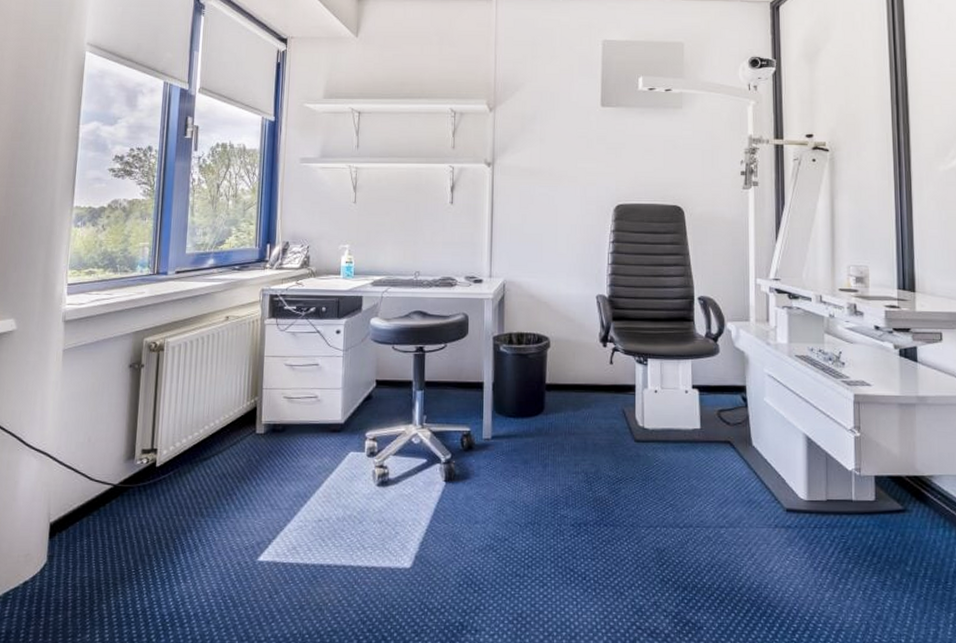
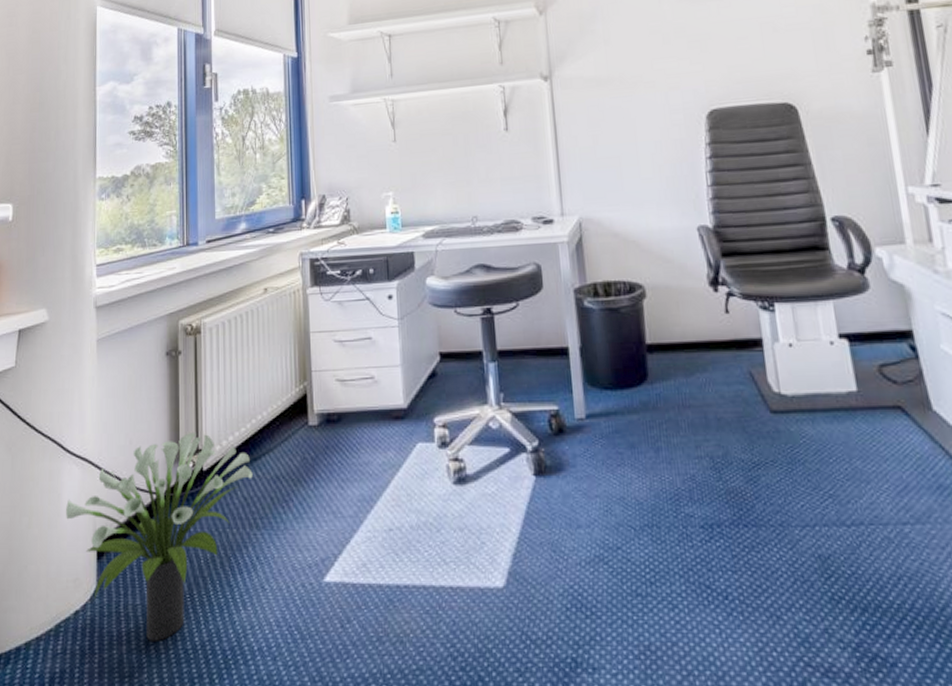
potted plant: none [21,434,202,607] -> present [66,433,253,641]

